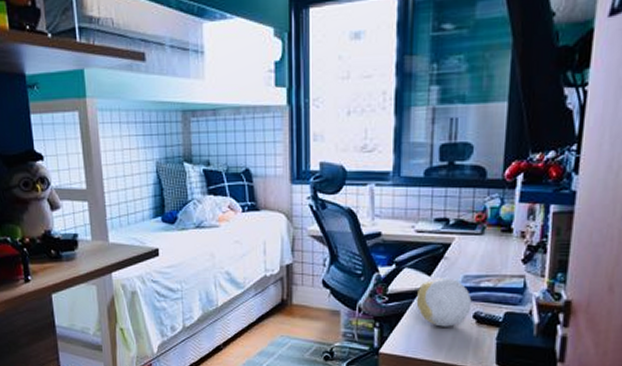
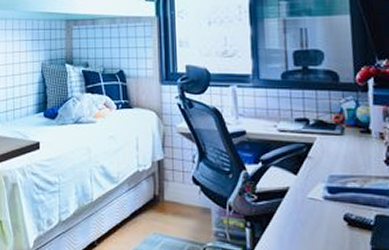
decorative ball: present [416,277,472,327] -> none [285,177,341,229]

